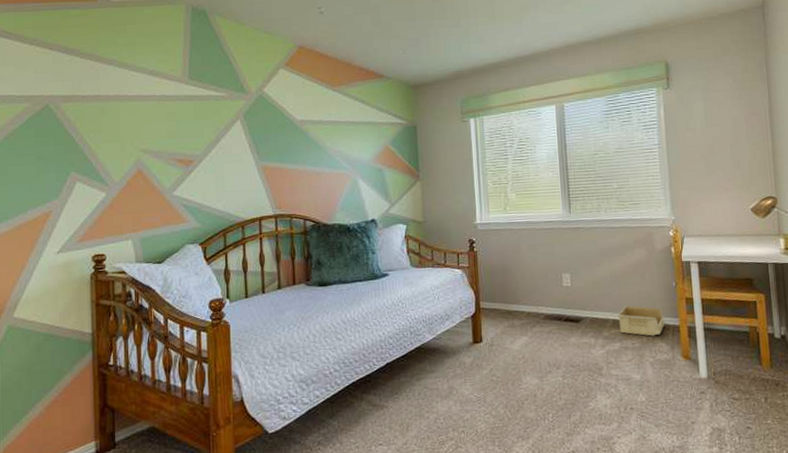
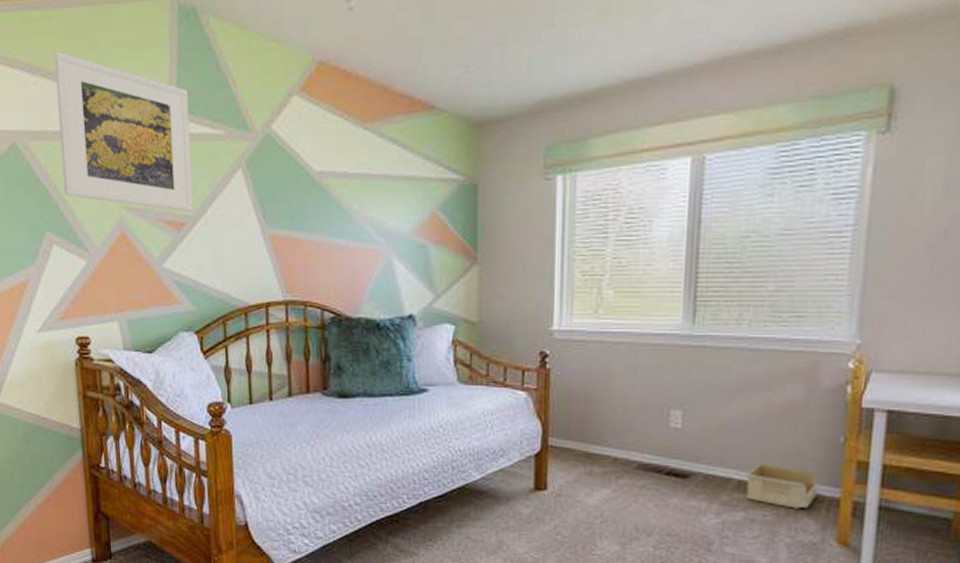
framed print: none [87,38,200,153] -> present [53,51,193,213]

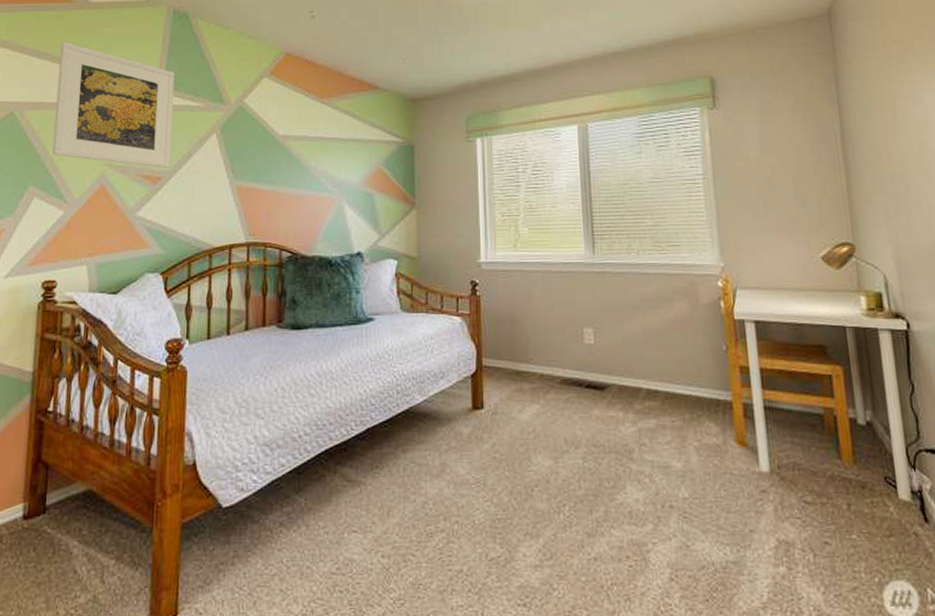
storage bin: present [745,462,819,509] -> none [652,372,714,413]

